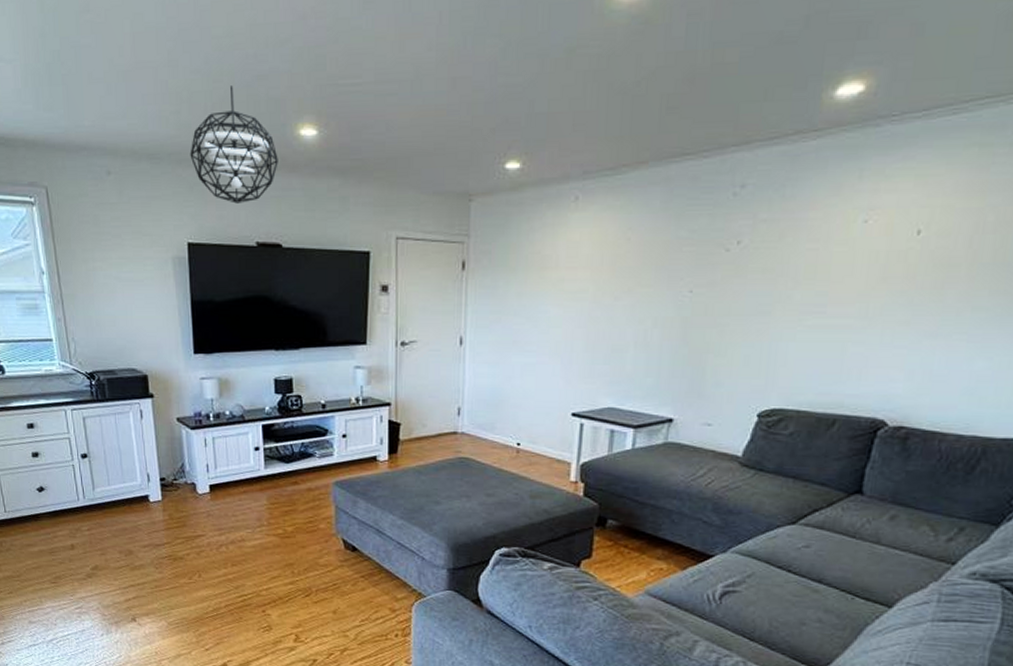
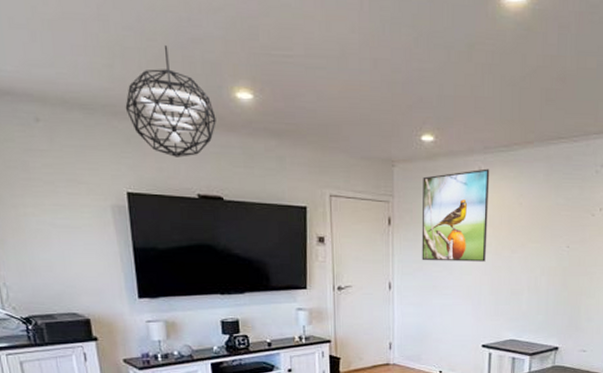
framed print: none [500,198,590,312] -> present [421,168,490,262]

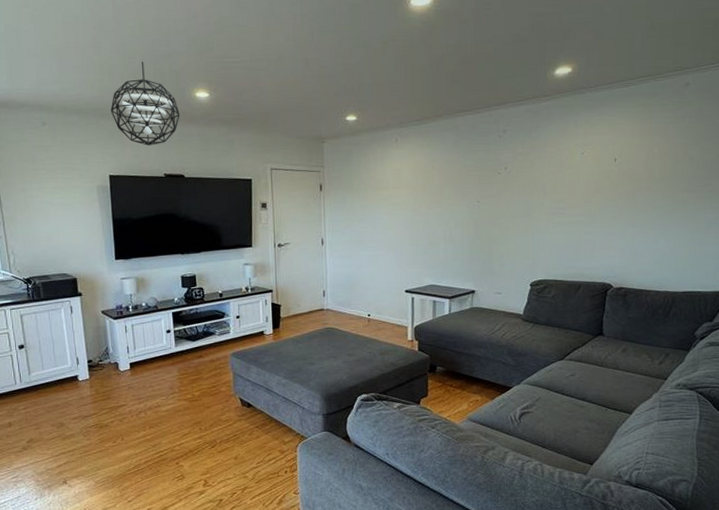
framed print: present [421,168,490,262] -> none [348,140,406,220]

